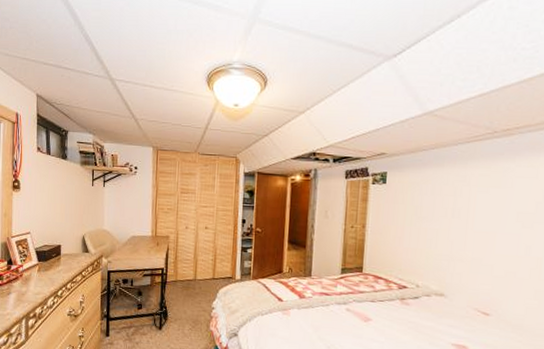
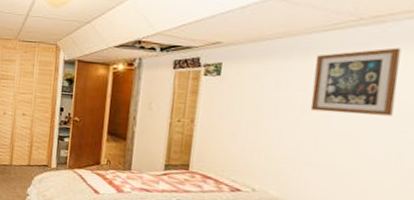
picture frame: none [459,156,525,214] -> present [310,47,401,116]

